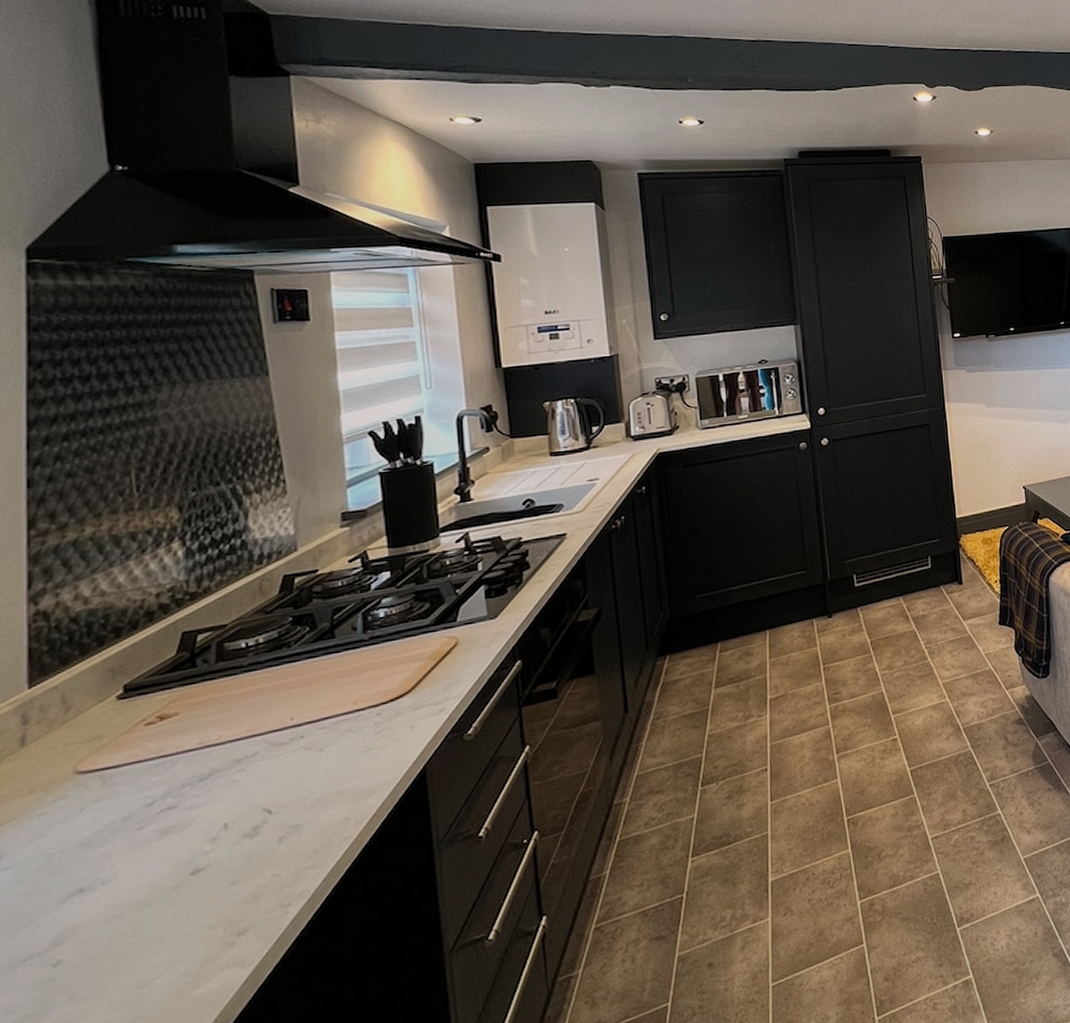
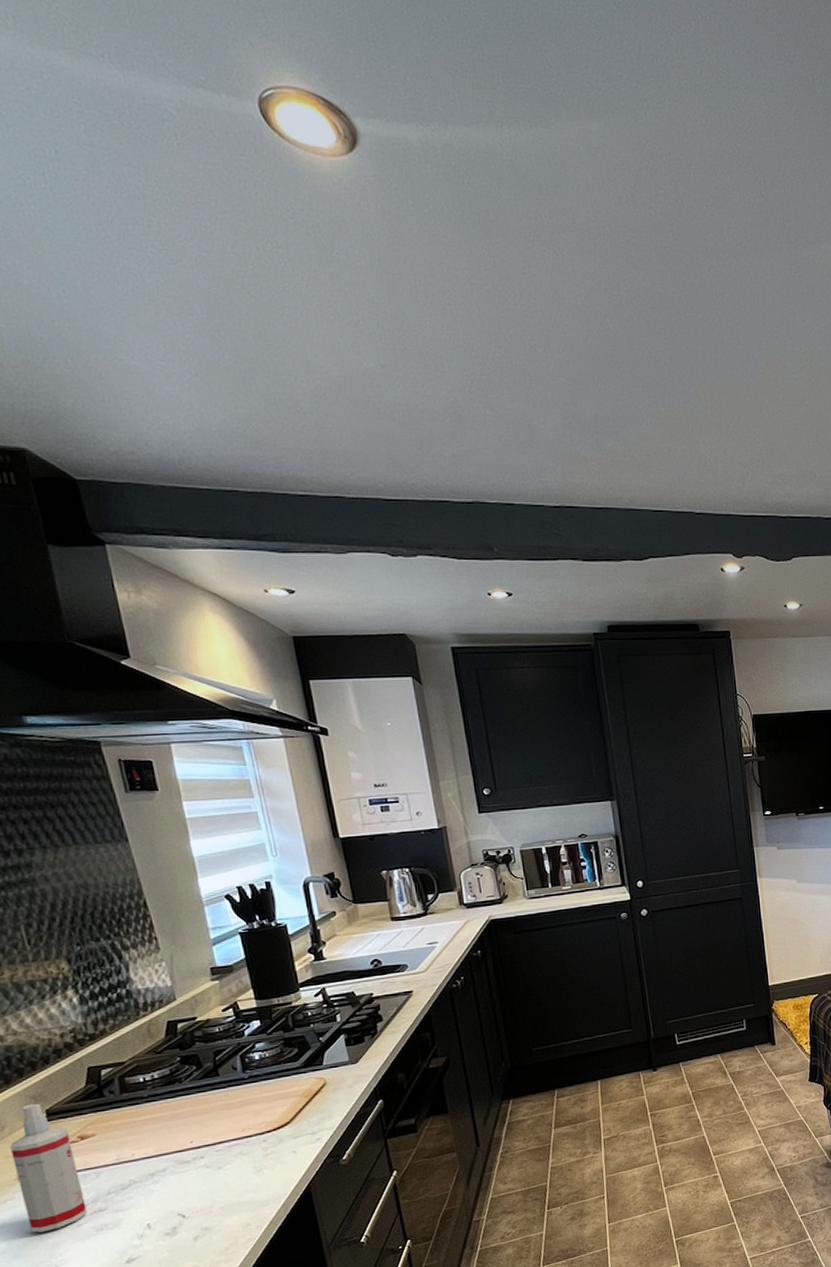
spray bottle: none [73,677,153,840] -> present [10,1103,87,1233]

